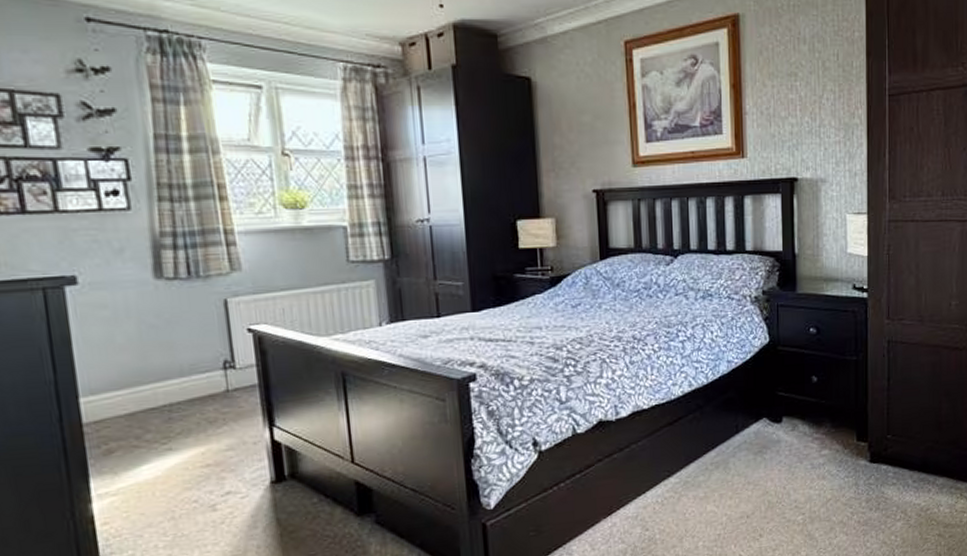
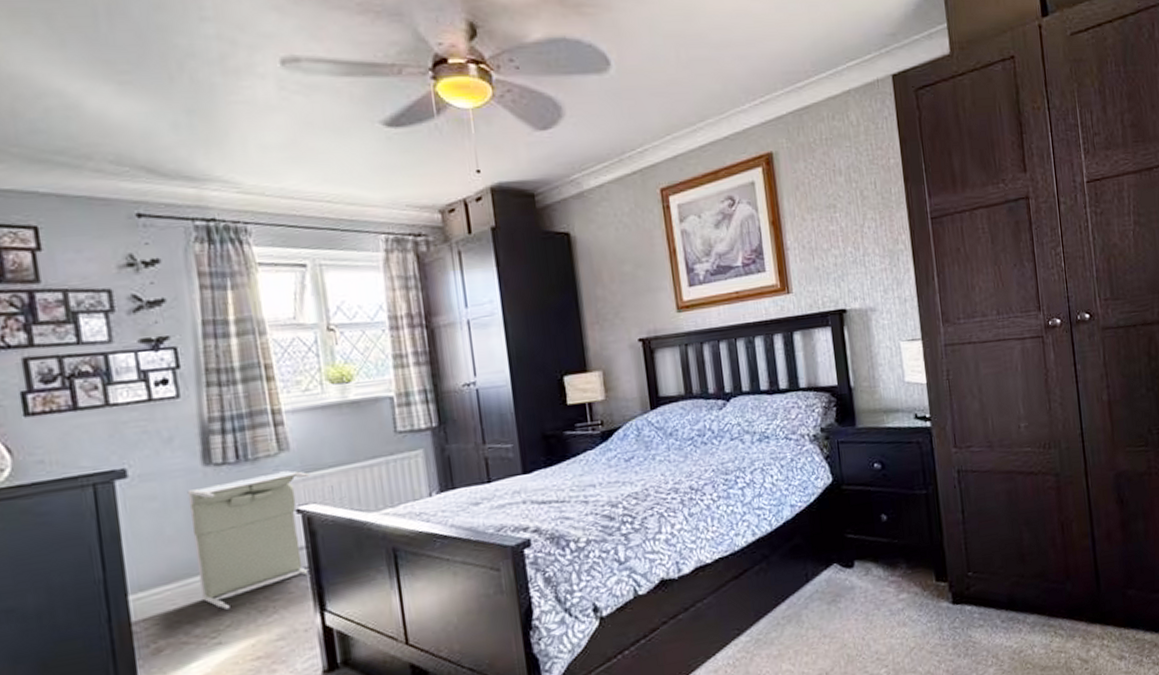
laundry hamper: none [138,290,262,418] -> present [187,470,311,610]

